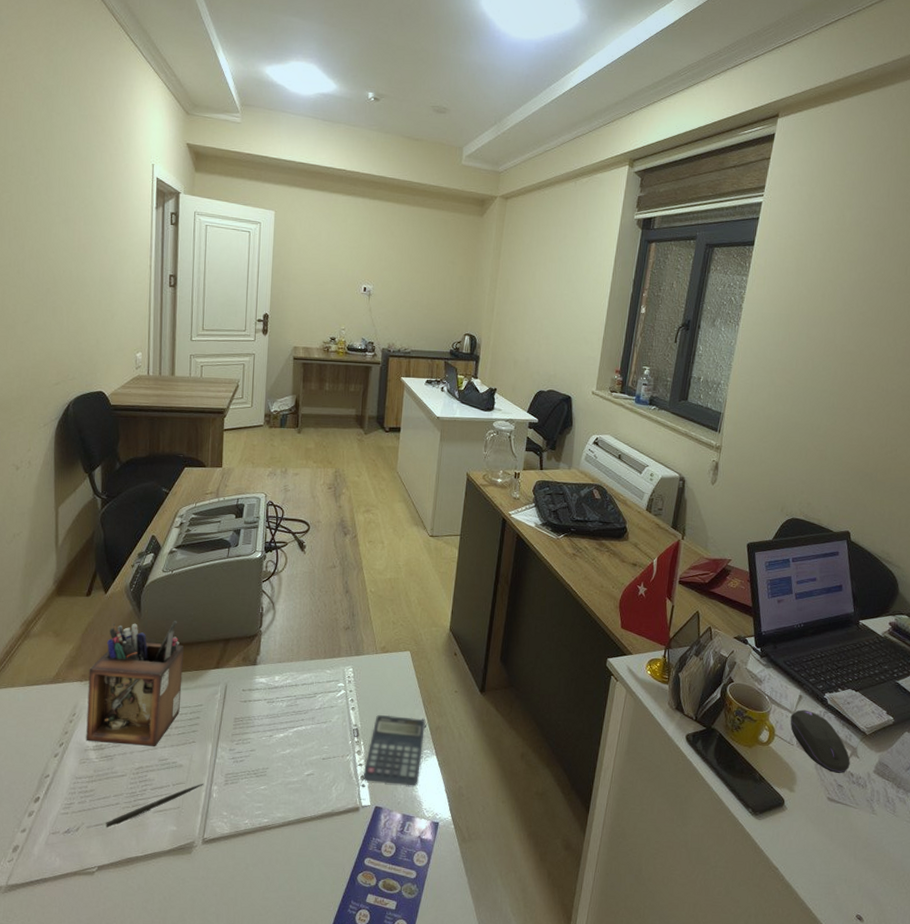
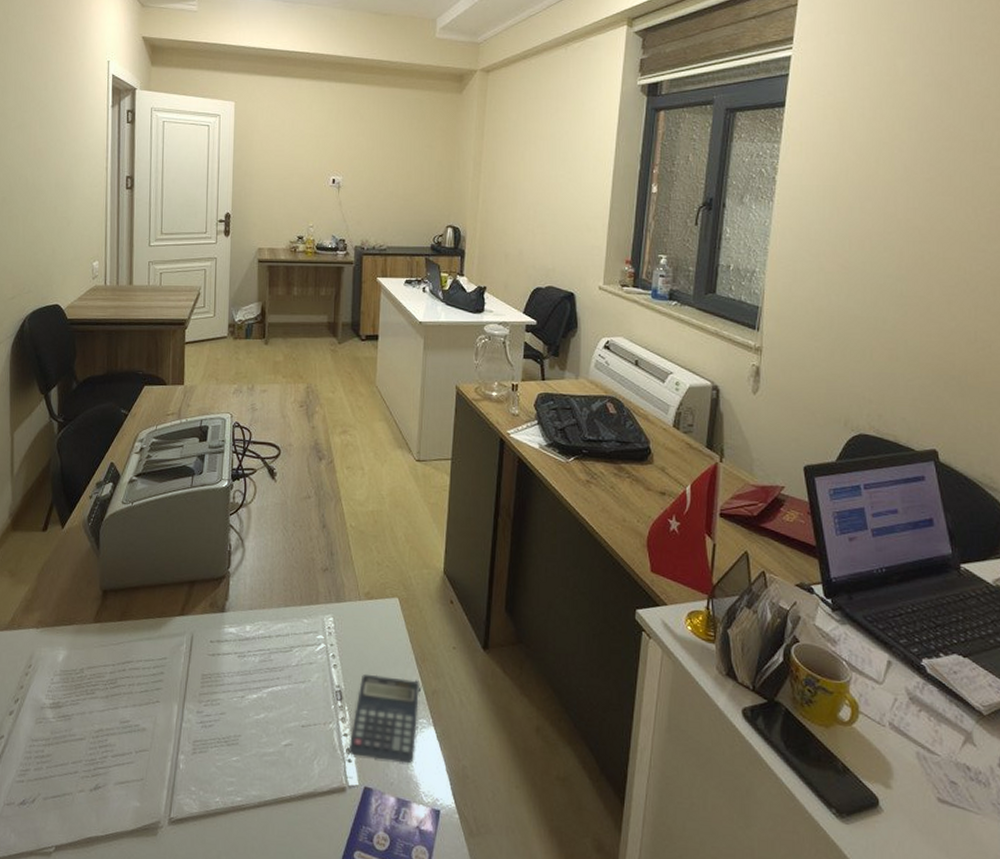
desk organizer: present [86,620,184,746] -> none [42,558,146,706]
pen: present [106,783,204,828] -> none [63,751,170,801]
computer mouse: present [790,709,850,773] -> none [878,679,964,766]

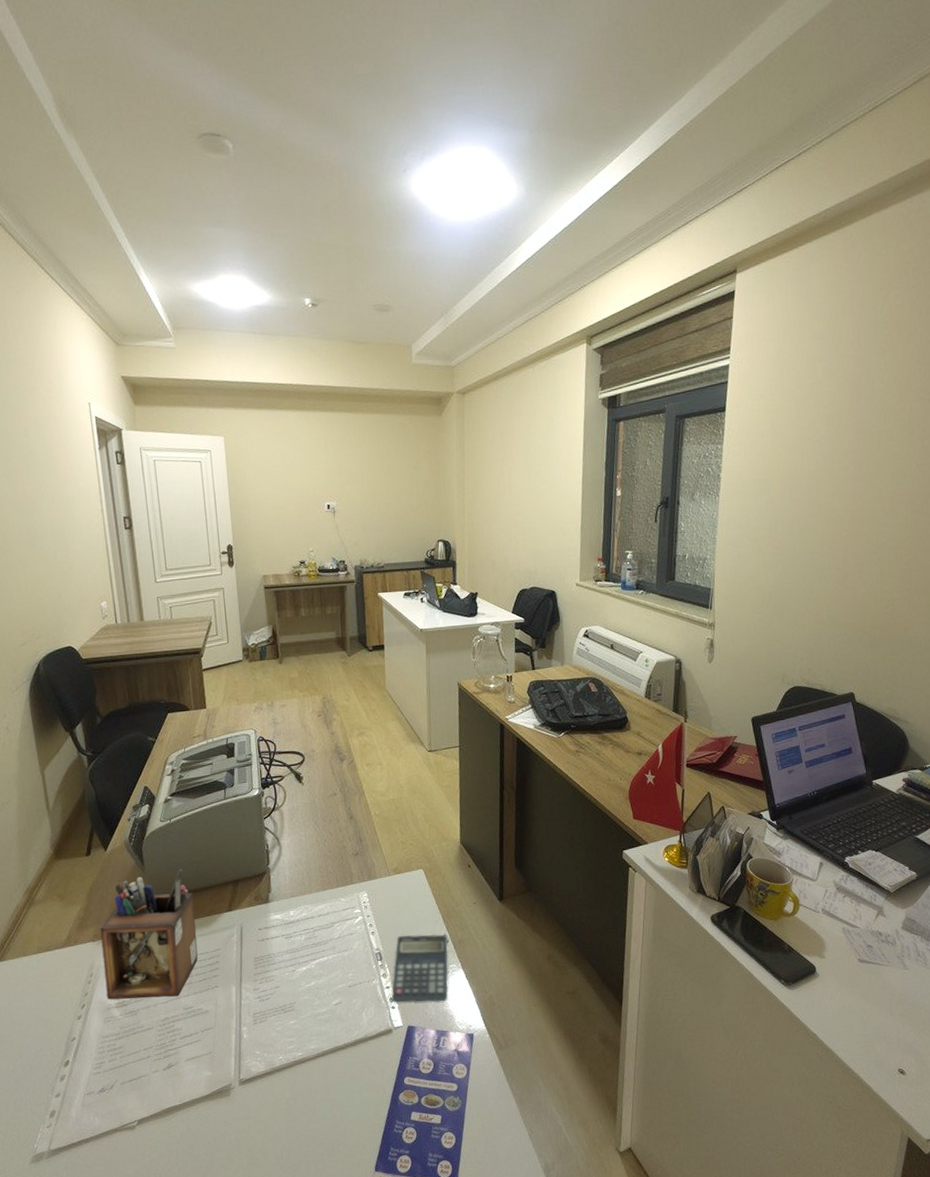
desk organizer: none [42,558,146,706] -> present [100,868,198,1000]

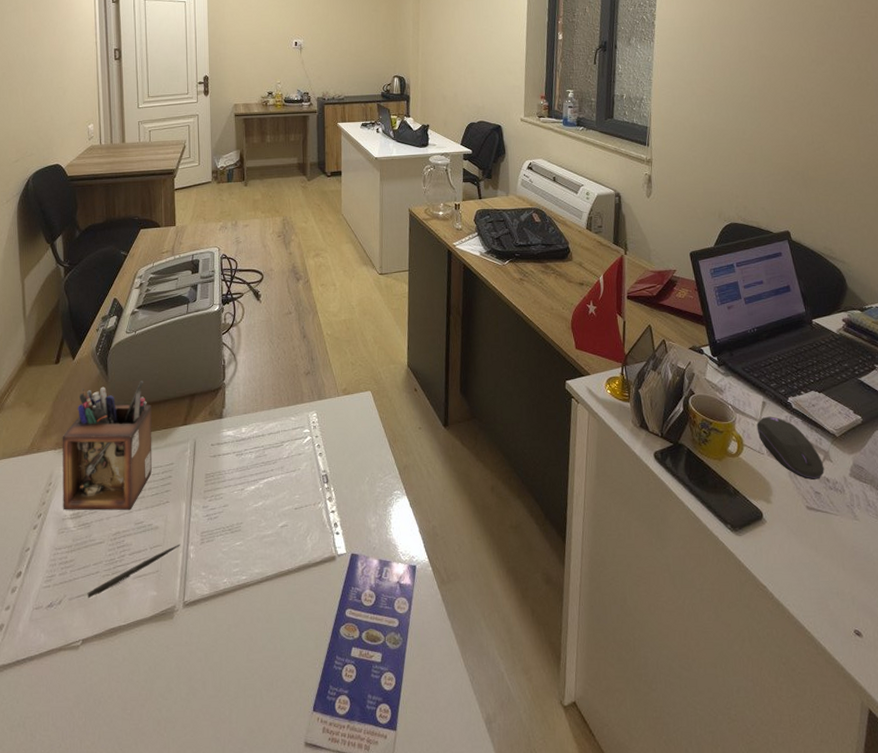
pen: none [139,1025,233,1082] -> present [87,544,181,599]
calculator: present [391,934,448,1003] -> none [336,457,393,530]
computer mouse: none [813,876,877,934] -> present [756,416,824,480]

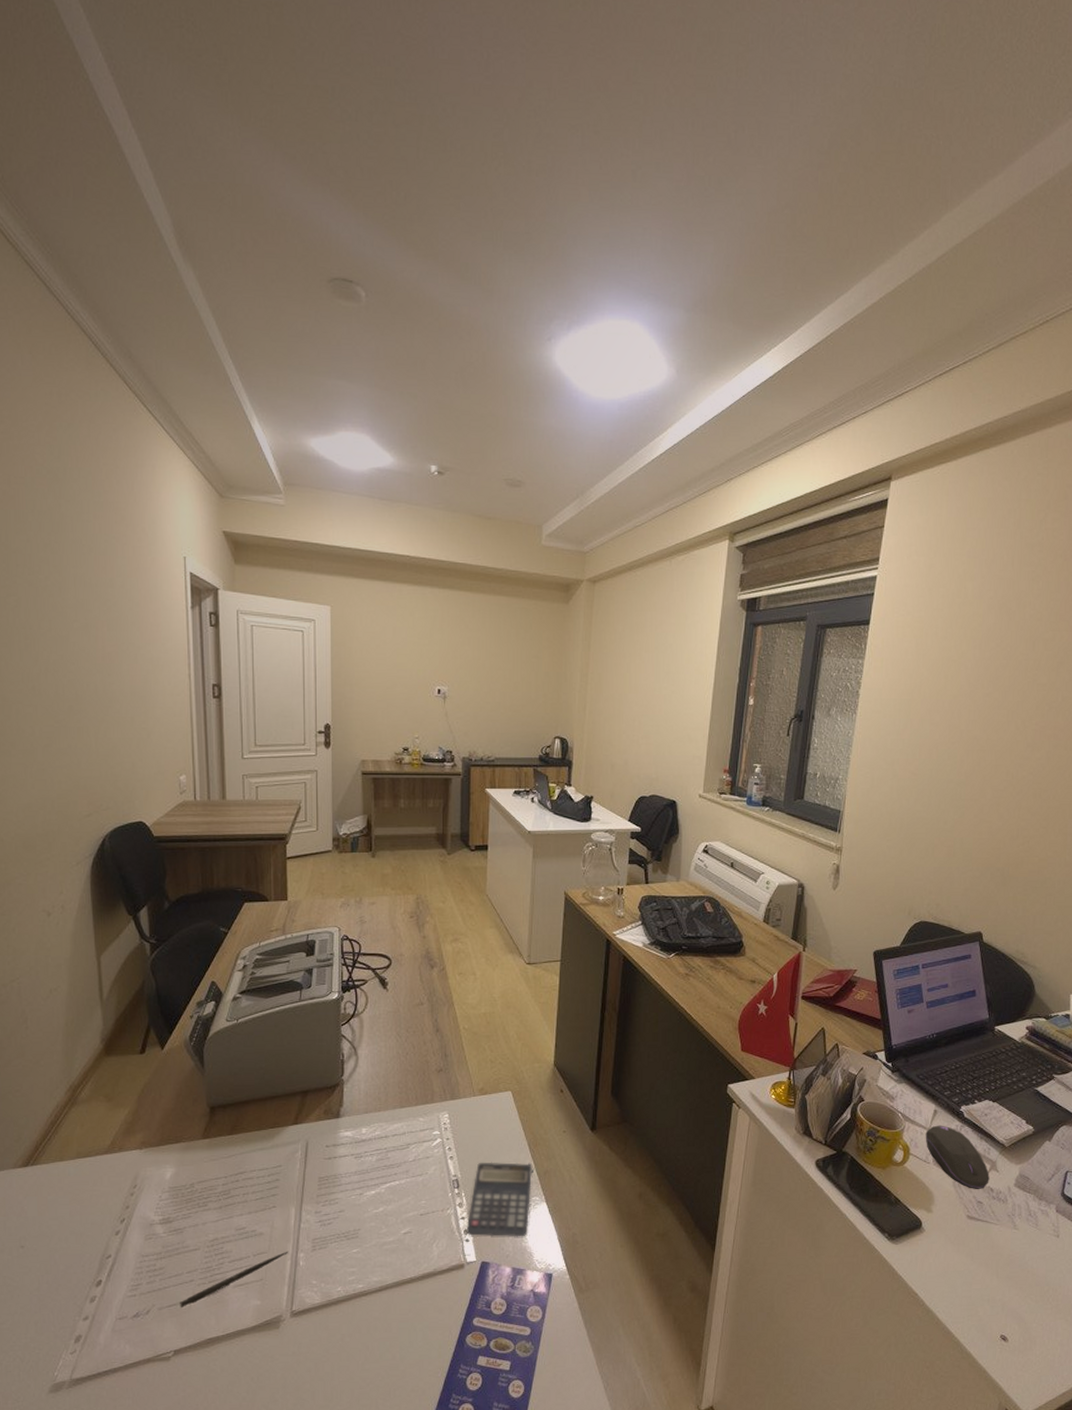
desk organizer: present [62,380,153,510] -> none [149,1074,257,1215]
calculator: none [336,457,393,530] -> present [466,1162,532,1237]

